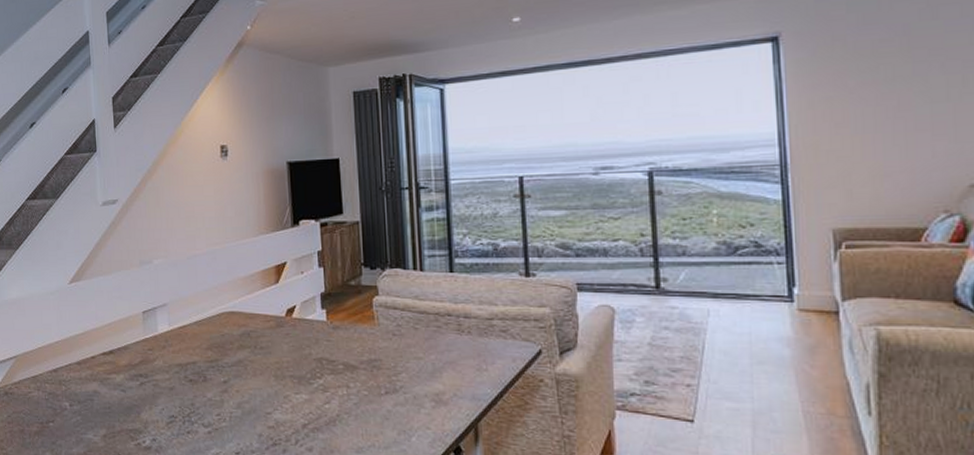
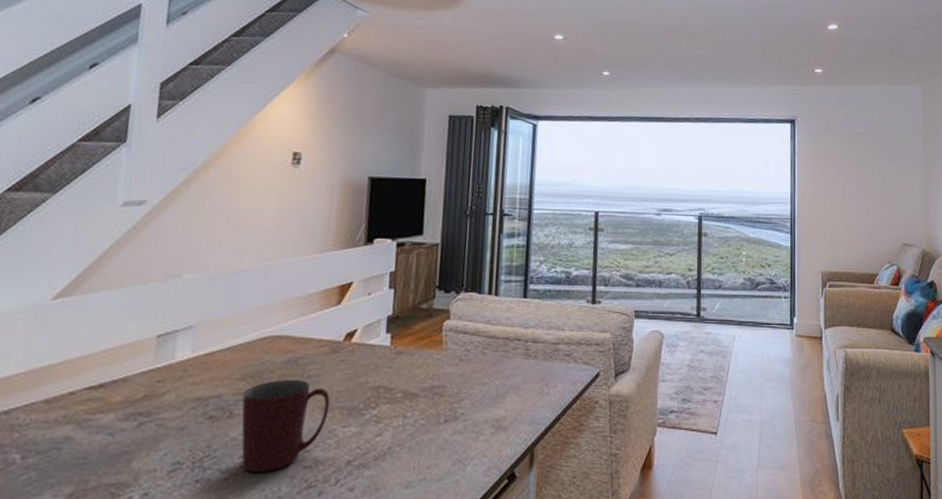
mug: none [212,350,282,429] -> present [241,379,330,472]

